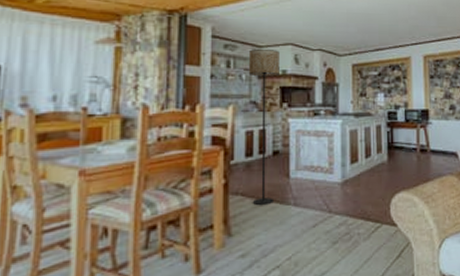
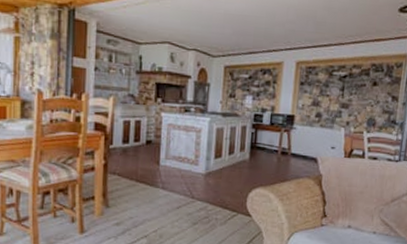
floor lamp: present [248,48,280,205] -> none [128,45,157,185]

